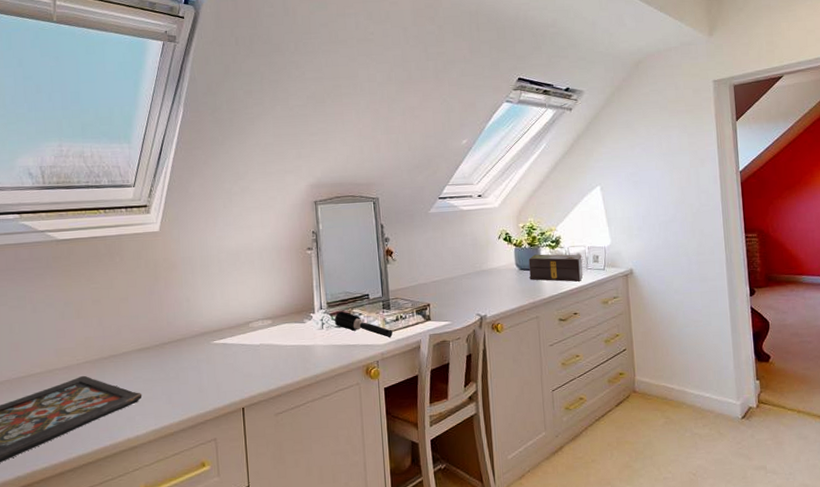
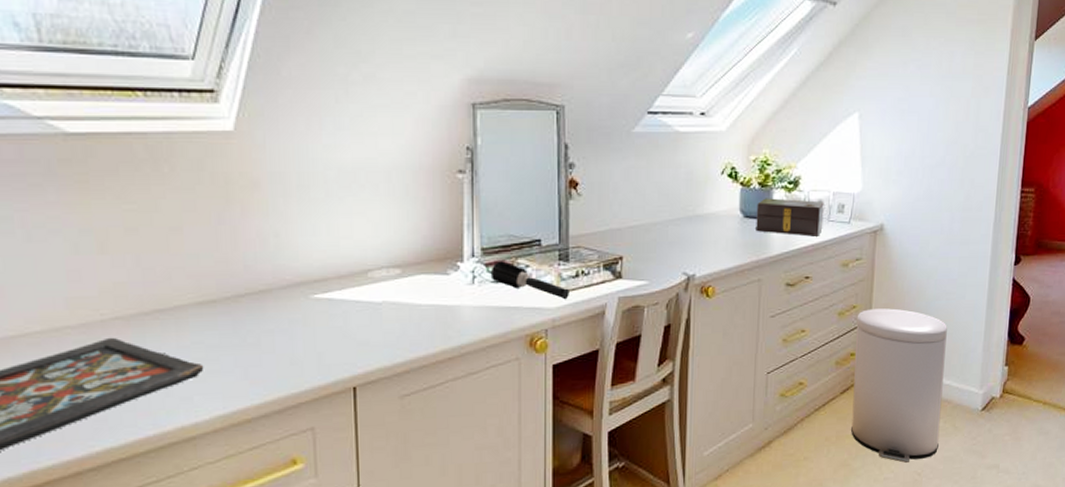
pedal bin: none [620,335,708,465] -> present [851,308,947,463]

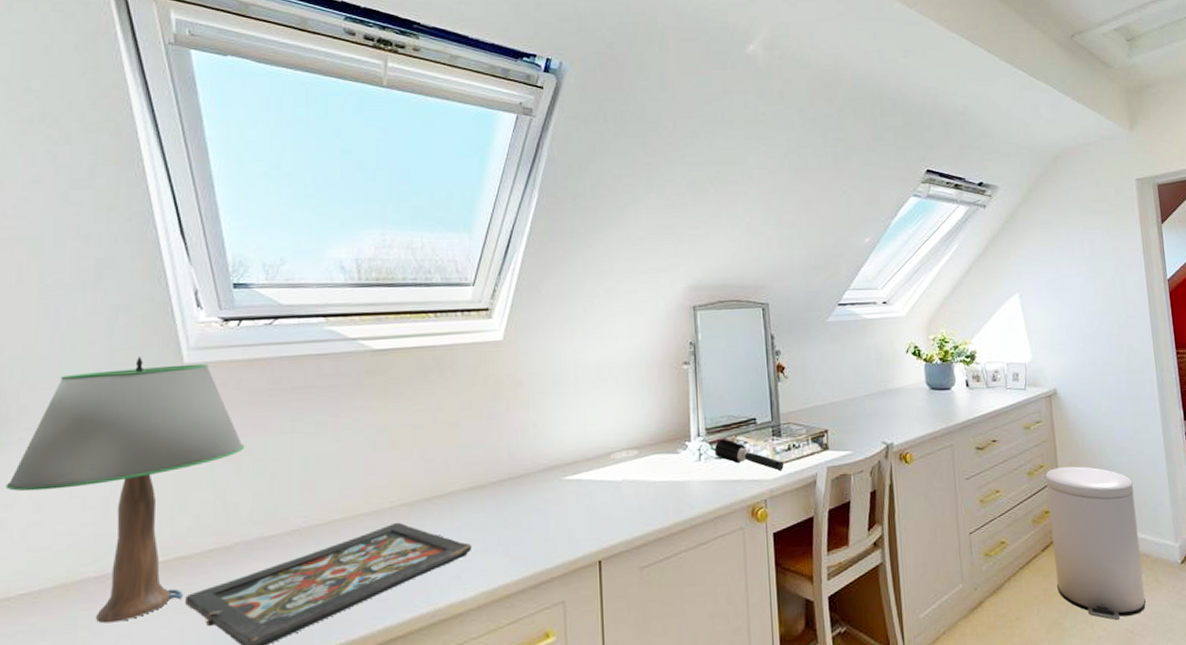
jewelry box: present [756,198,824,237] -> none [940,371,1002,404]

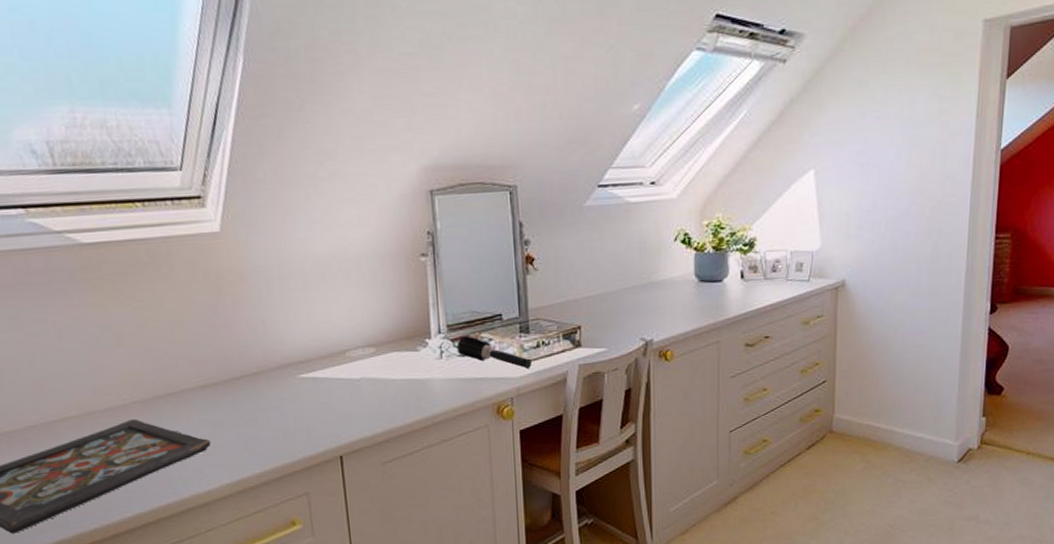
pedal bin: present [1045,466,1146,620] -> none [819,363,918,516]

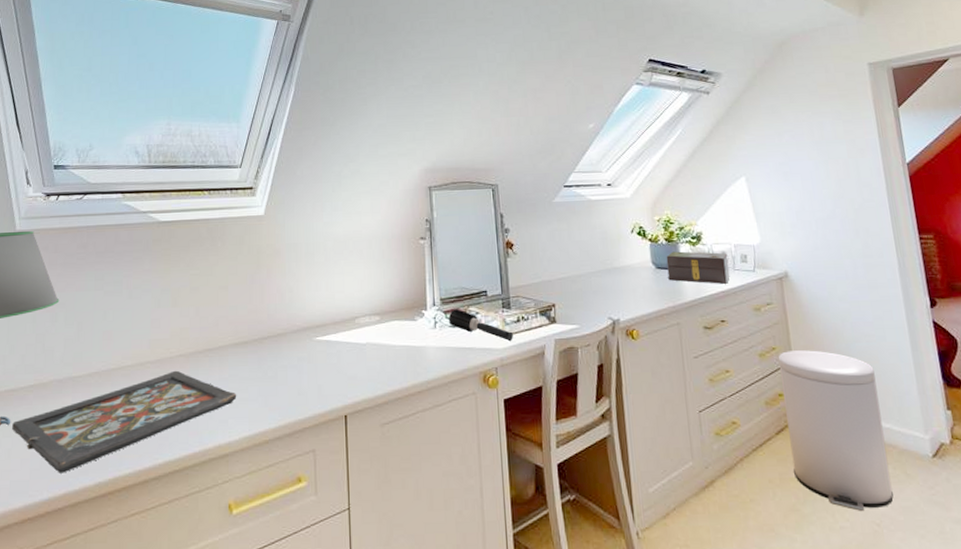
jewelry box: none [712,260,782,297] -> present [666,251,730,284]
pedal bin: none [819,363,918,516] -> present [778,350,894,511]

